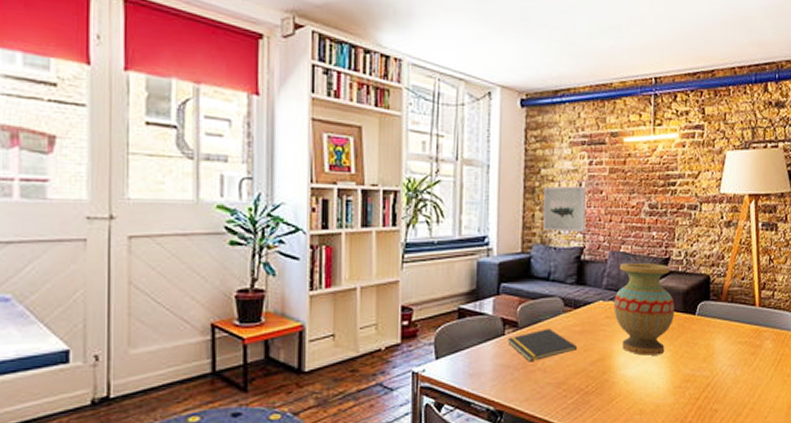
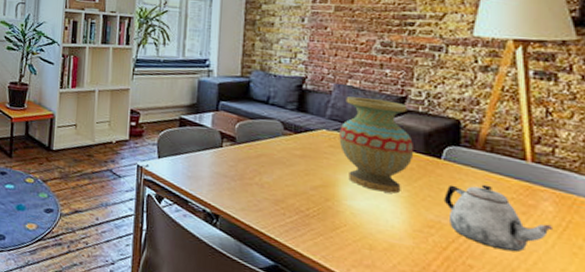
notepad: present [508,328,577,362] -> none [225,147,297,176]
wall art: present [543,186,586,232] -> none [263,20,309,63]
teapot: none [697,333,771,390] -> present [443,184,552,252]

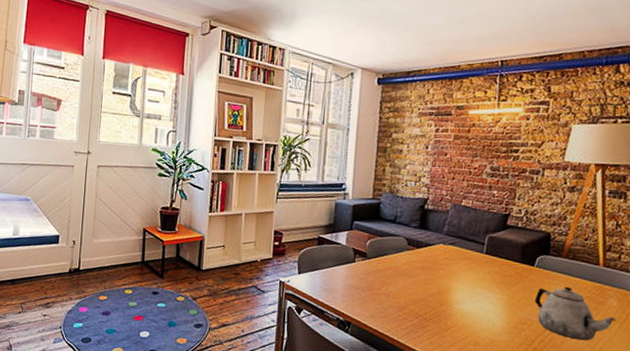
vase: present [339,96,414,194] -> none [453,214,514,297]

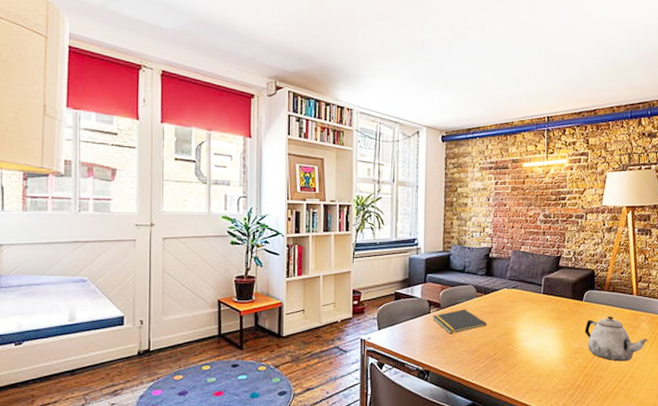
notepad: none [357,261,417,287] -> present [433,309,486,334]

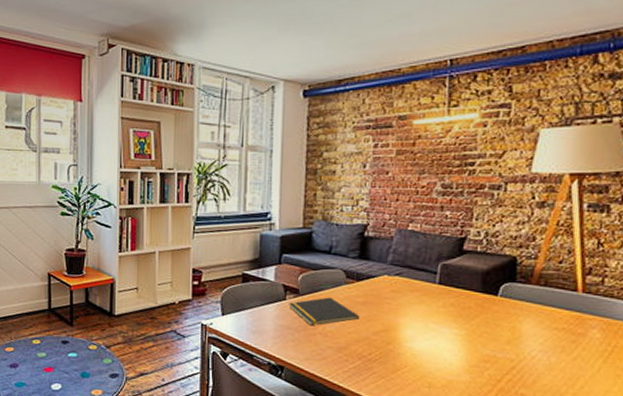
teapot: present [584,316,647,362] -> none [499,317,599,379]

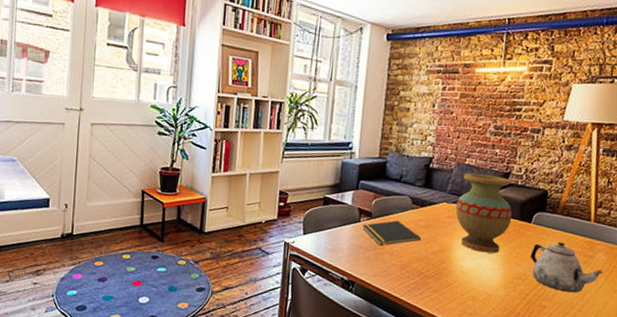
vase: none [400,240,473,333] -> present [456,173,513,253]
teapot: none [499,317,599,379] -> present [530,242,603,293]

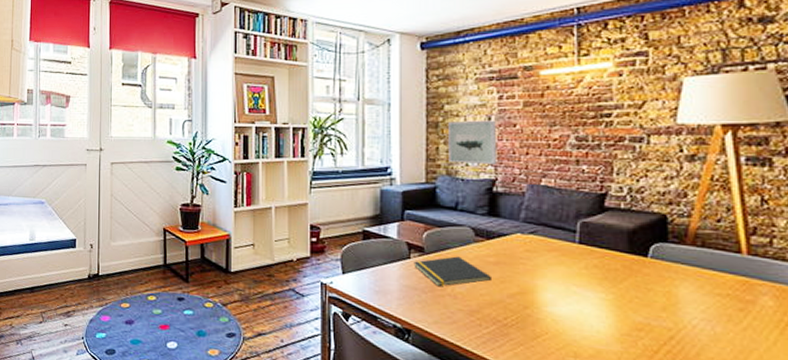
wall art: none [399,106,438,145] -> present [448,120,498,164]
vase: present [456,173,513,253] -> none [535,196,618,297]
teapot: present [530,242,603,293] -> none [652,281,773,352]

